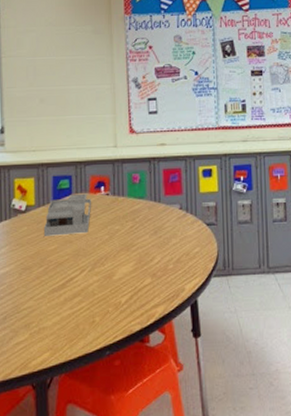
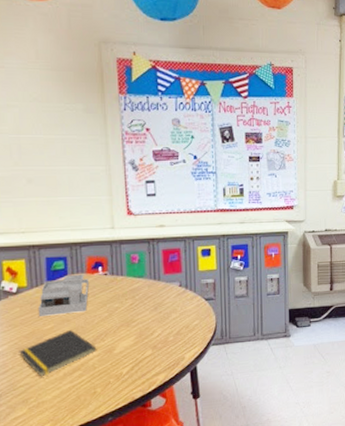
notepad: none [24,251,97,300] -> present [19,329,97,376]

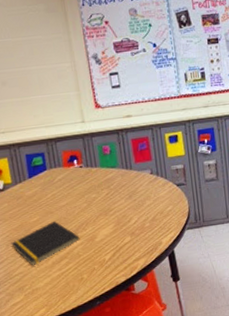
desk organizer: present [39,274,89,316] -> none [24,168,67,210]

